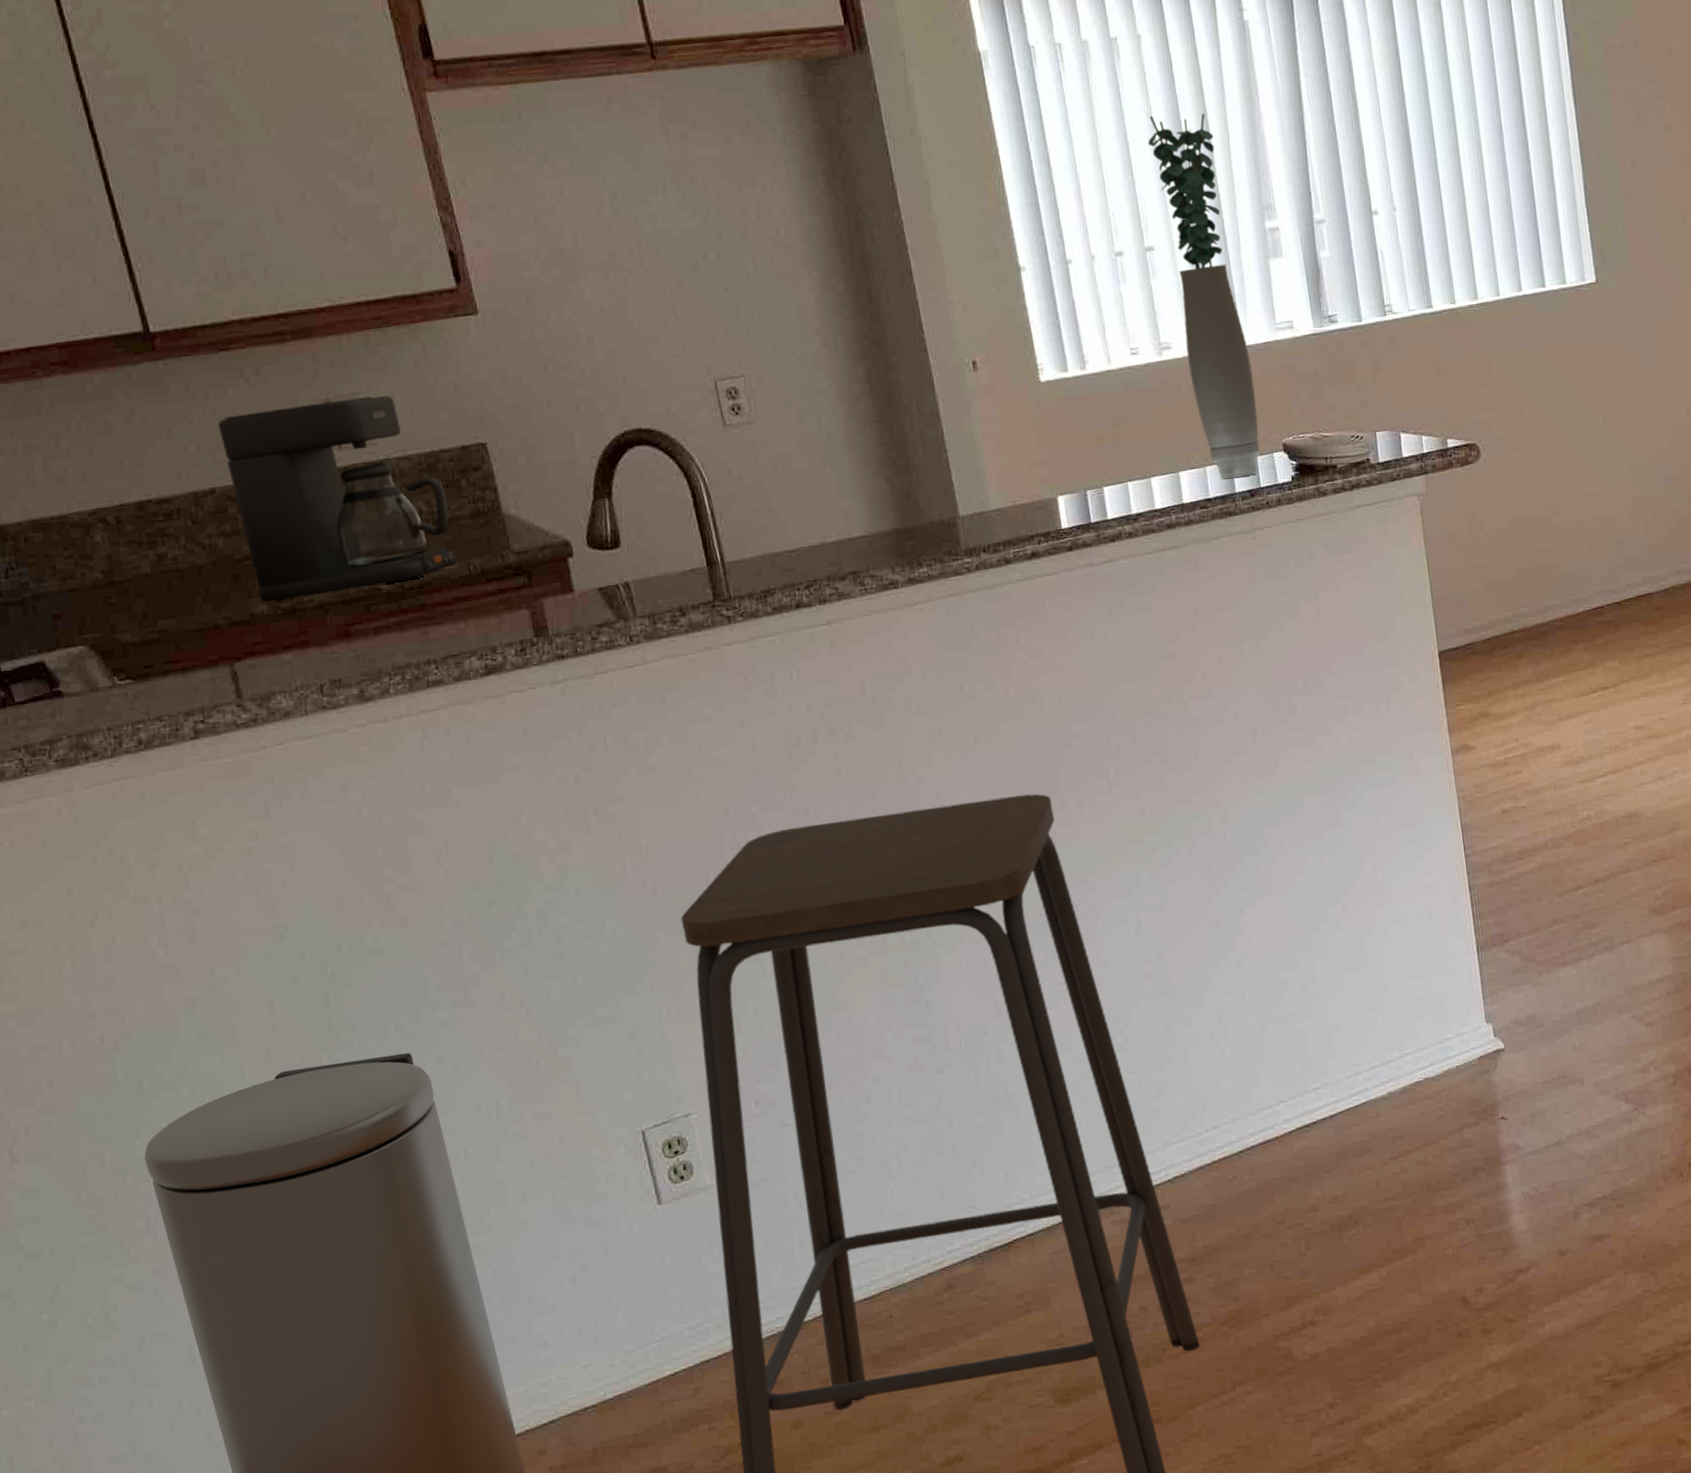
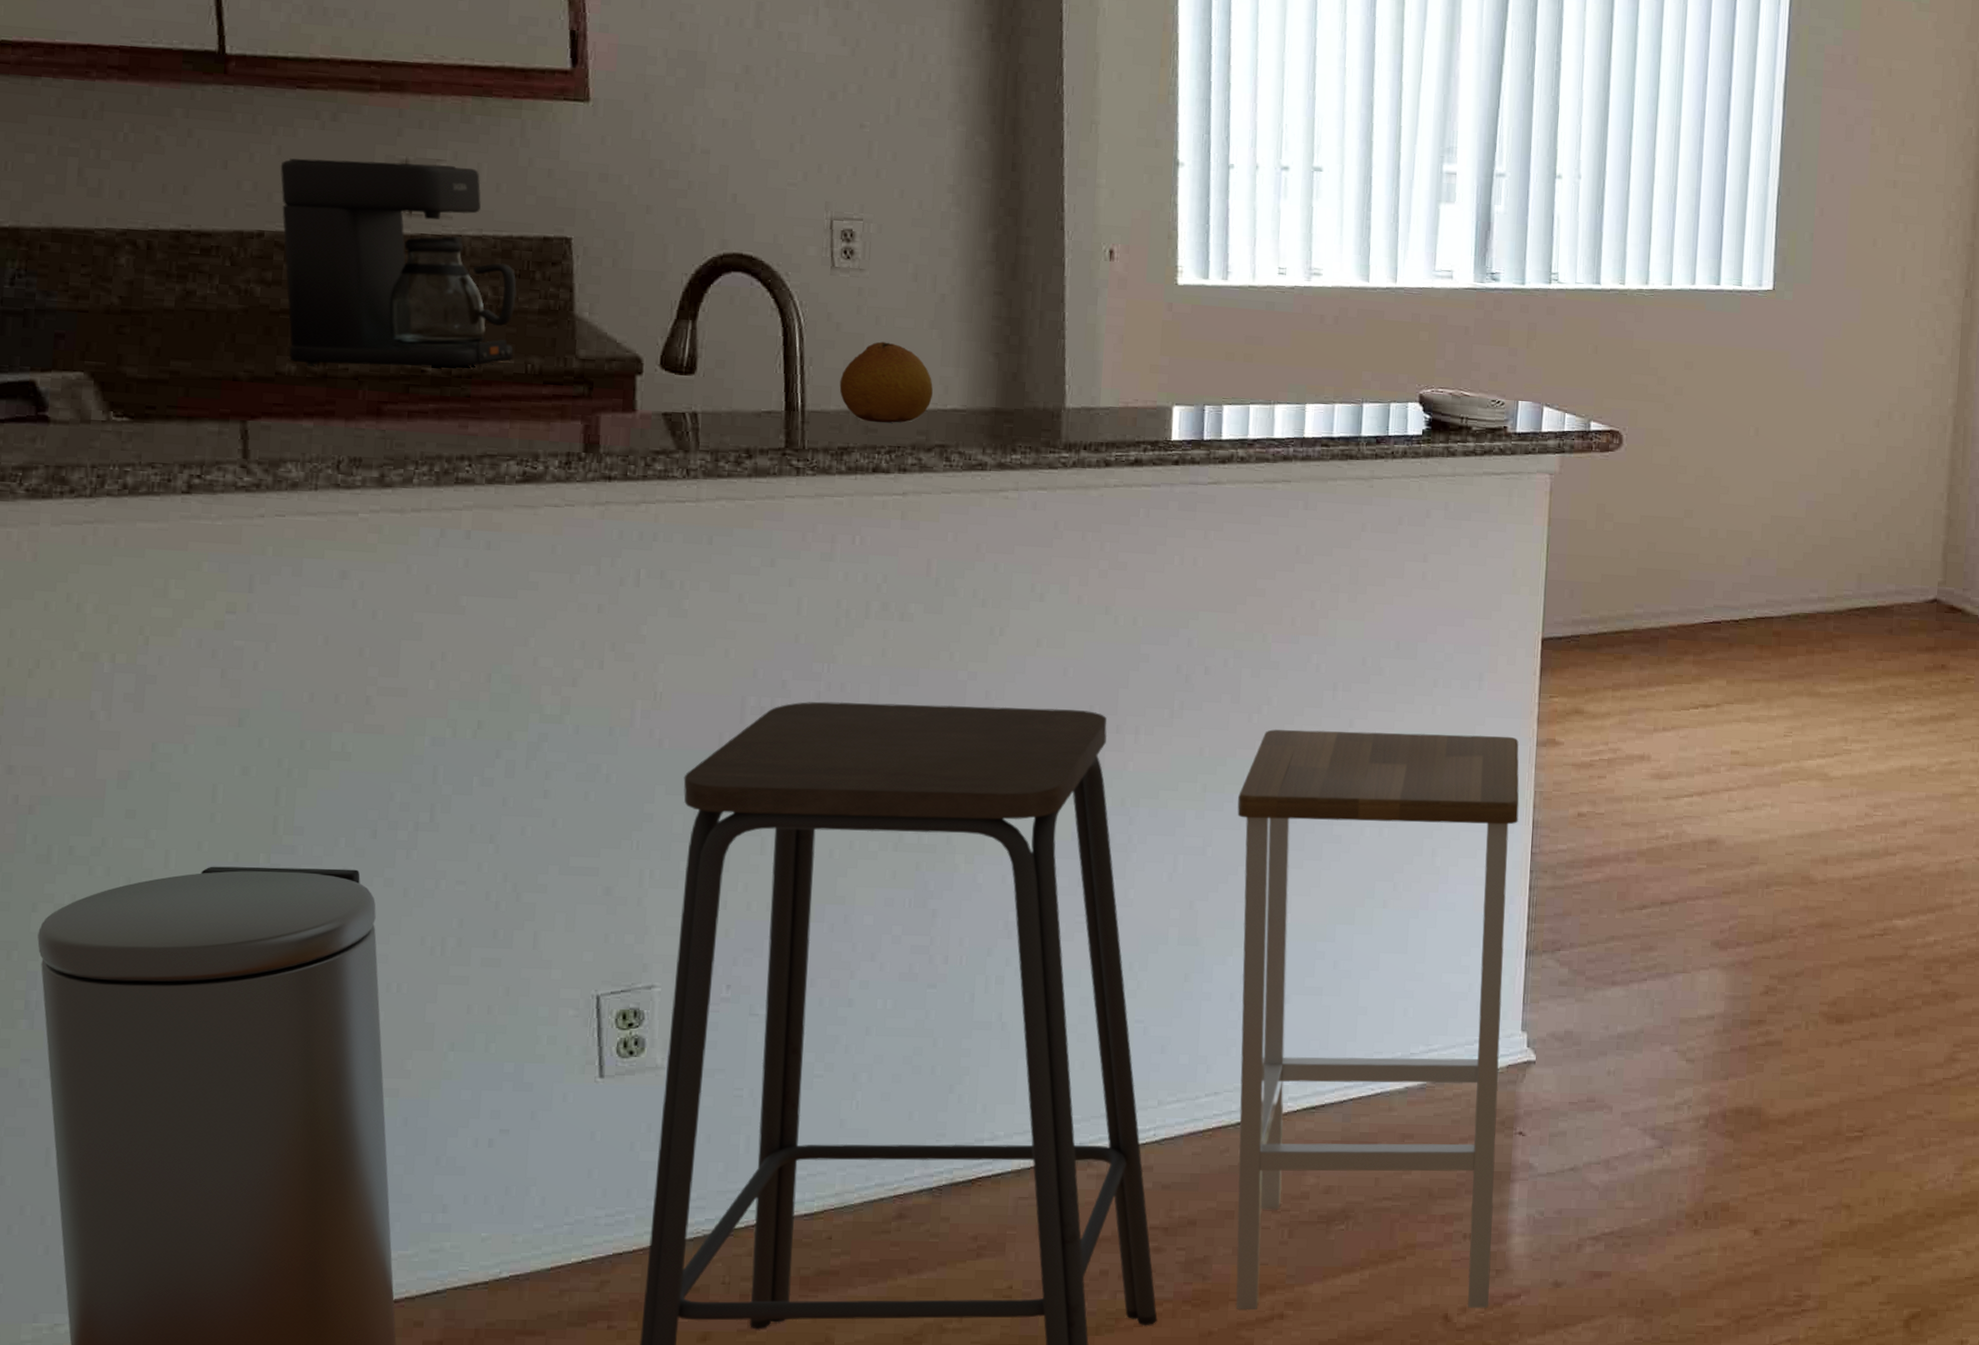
fruit: none [750,485,837,562] -> present [839,341,933,423]
vase: present [1148,113,1261,479] -> none [1336,34,1406,421]
bar stool: none [1184,749,1502,1324] -> present [1235,729,1519,1310]

